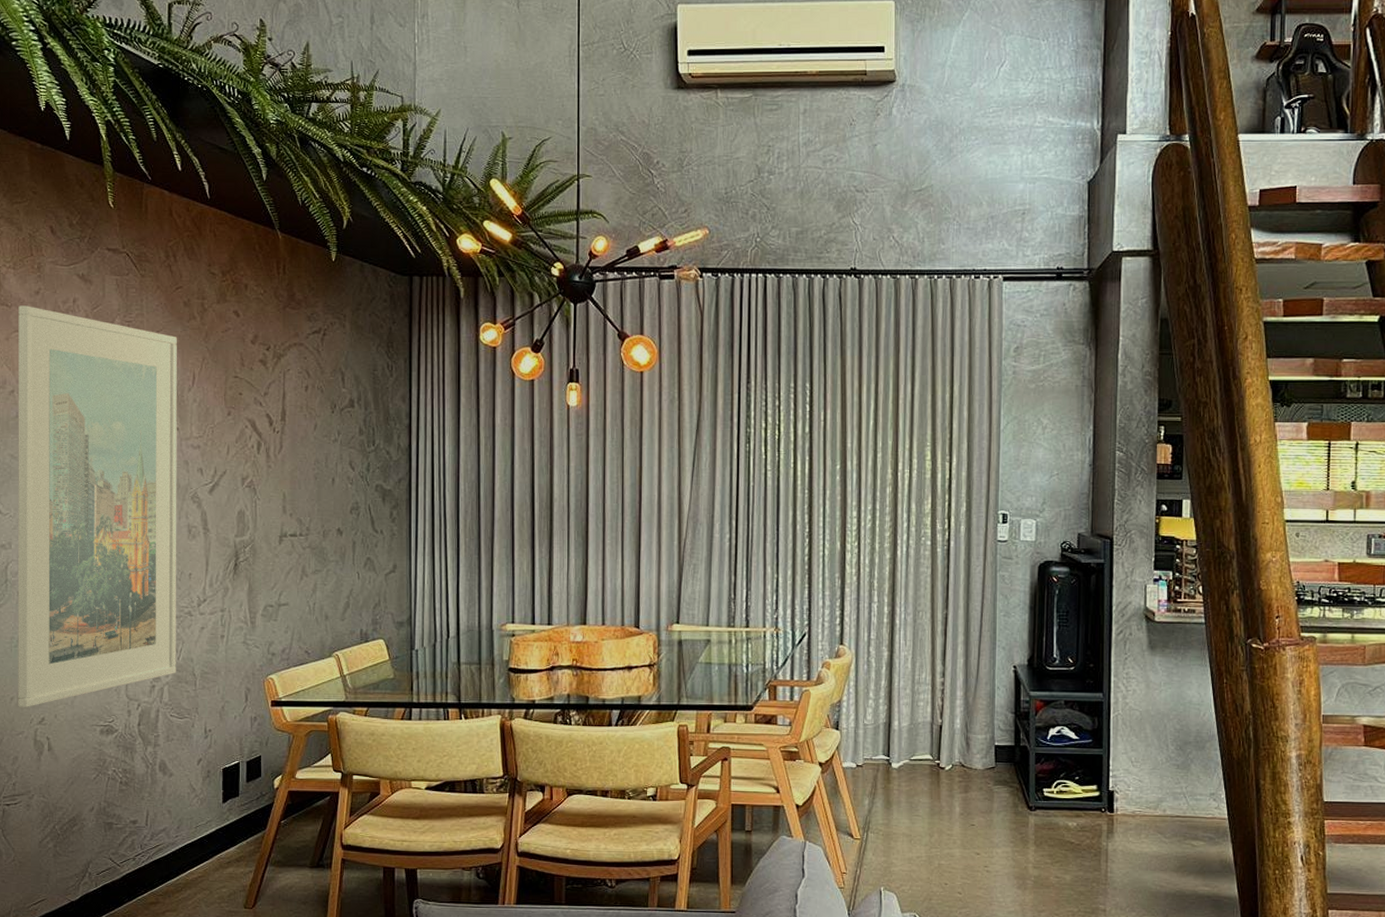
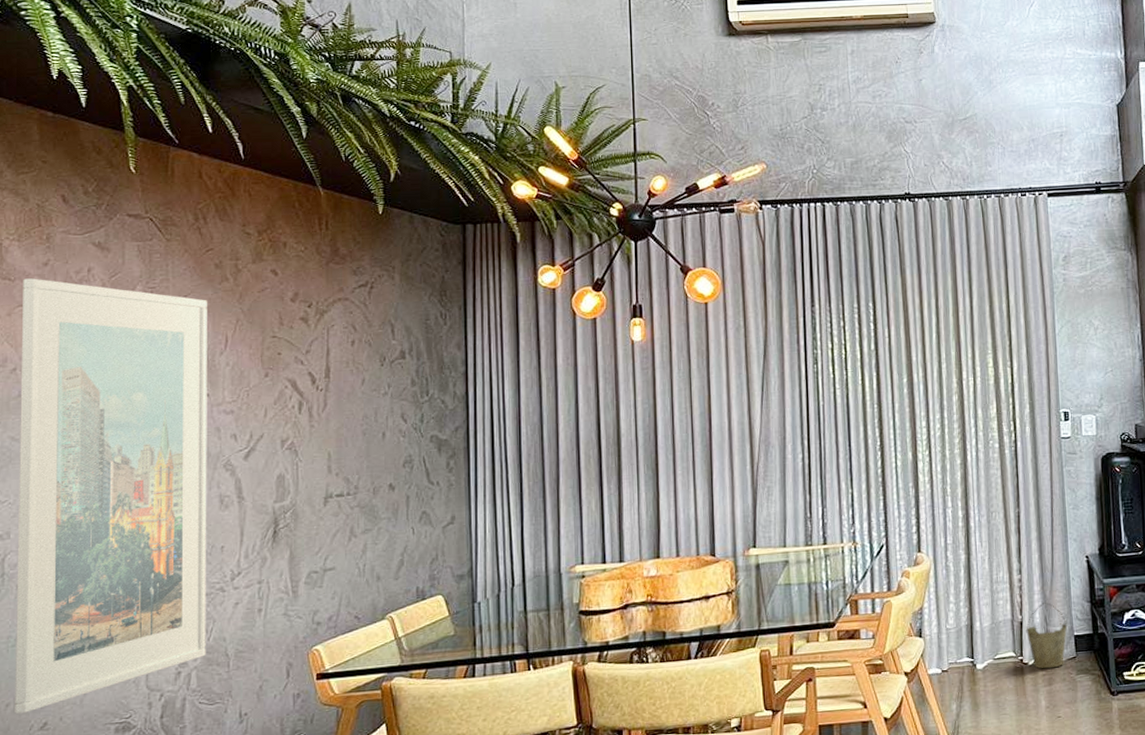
bucket: none [945,709,989,776] -> present [1026,602,1068,669]

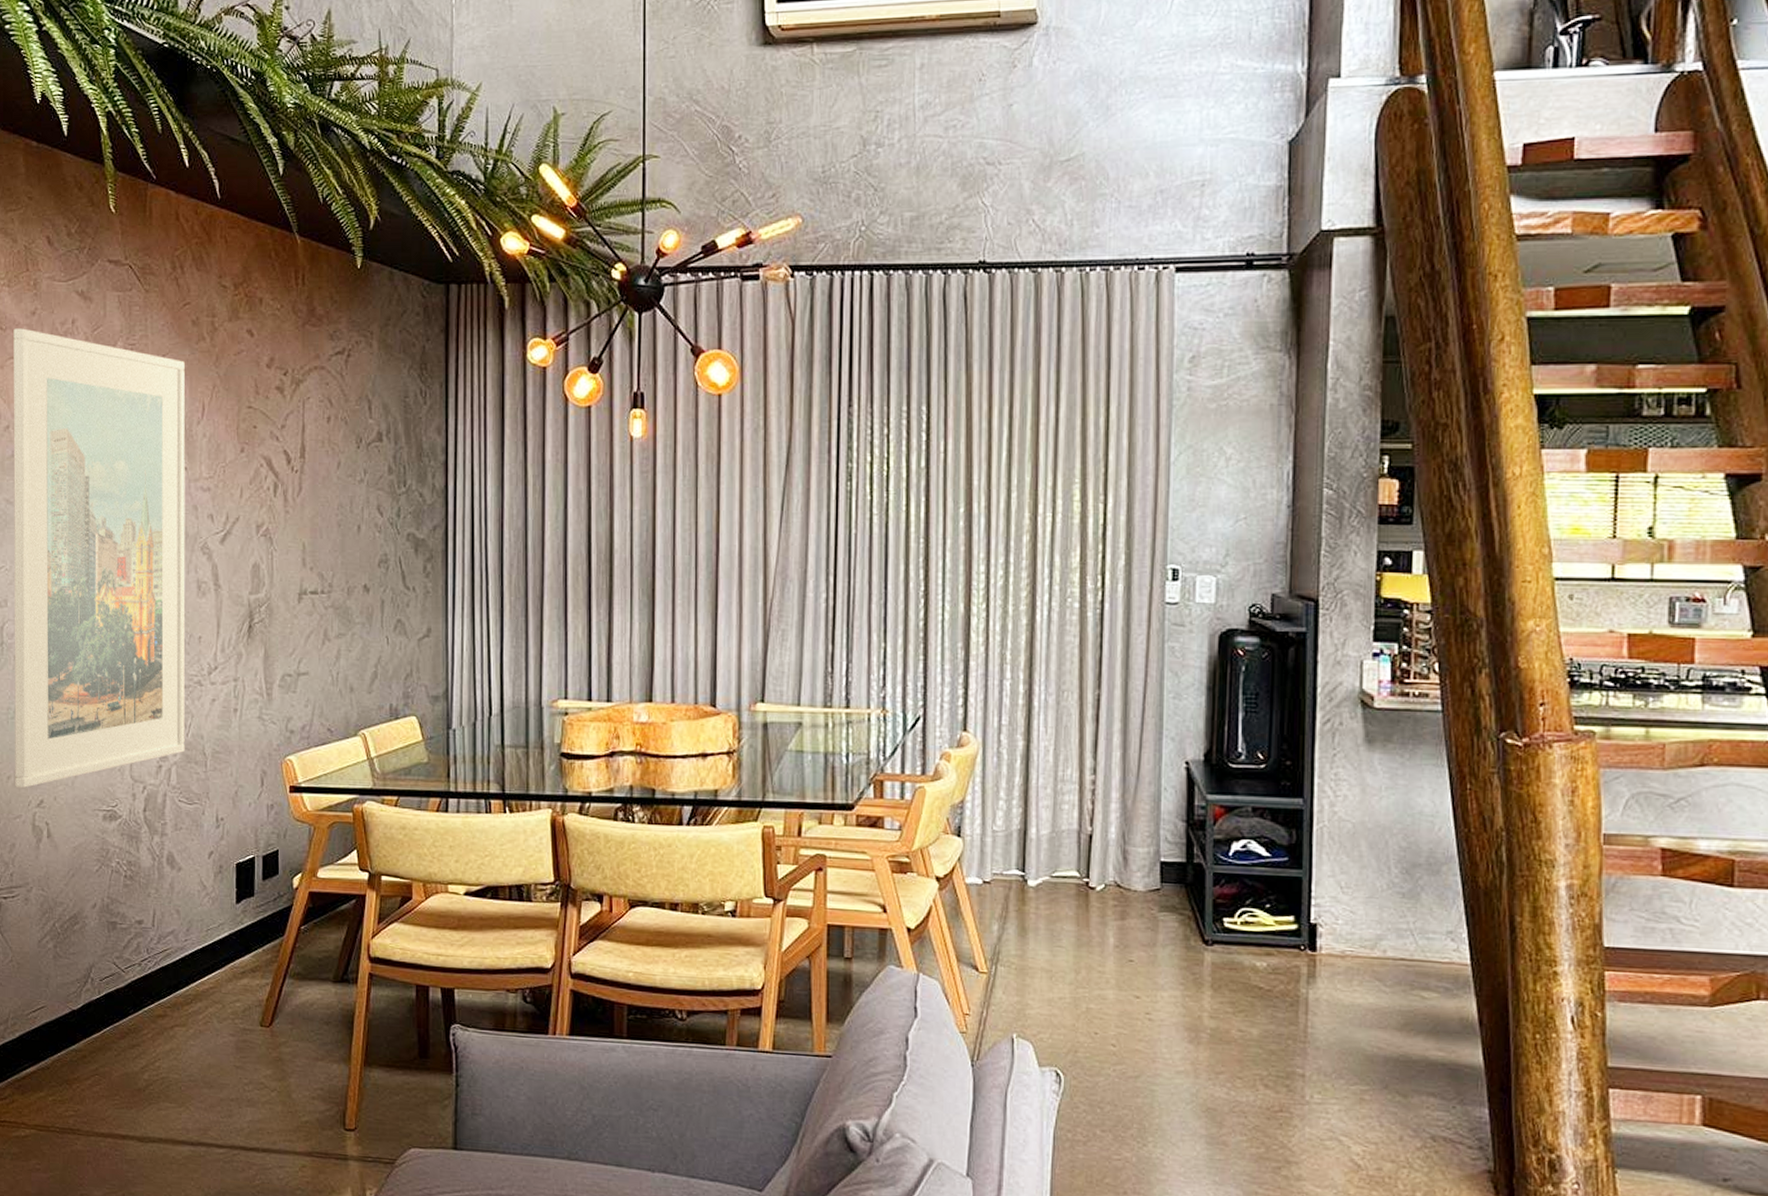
bucket: present [1026,602,1068,669] -> none [1096,815,1153,899]

